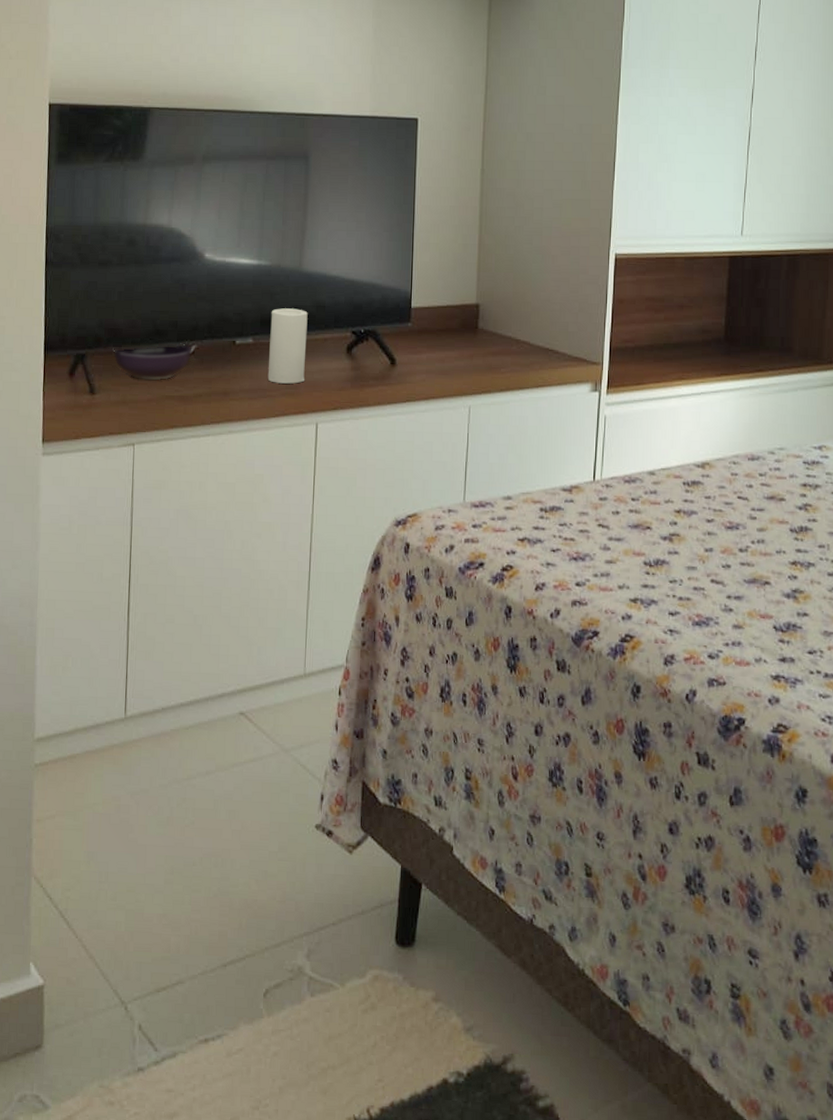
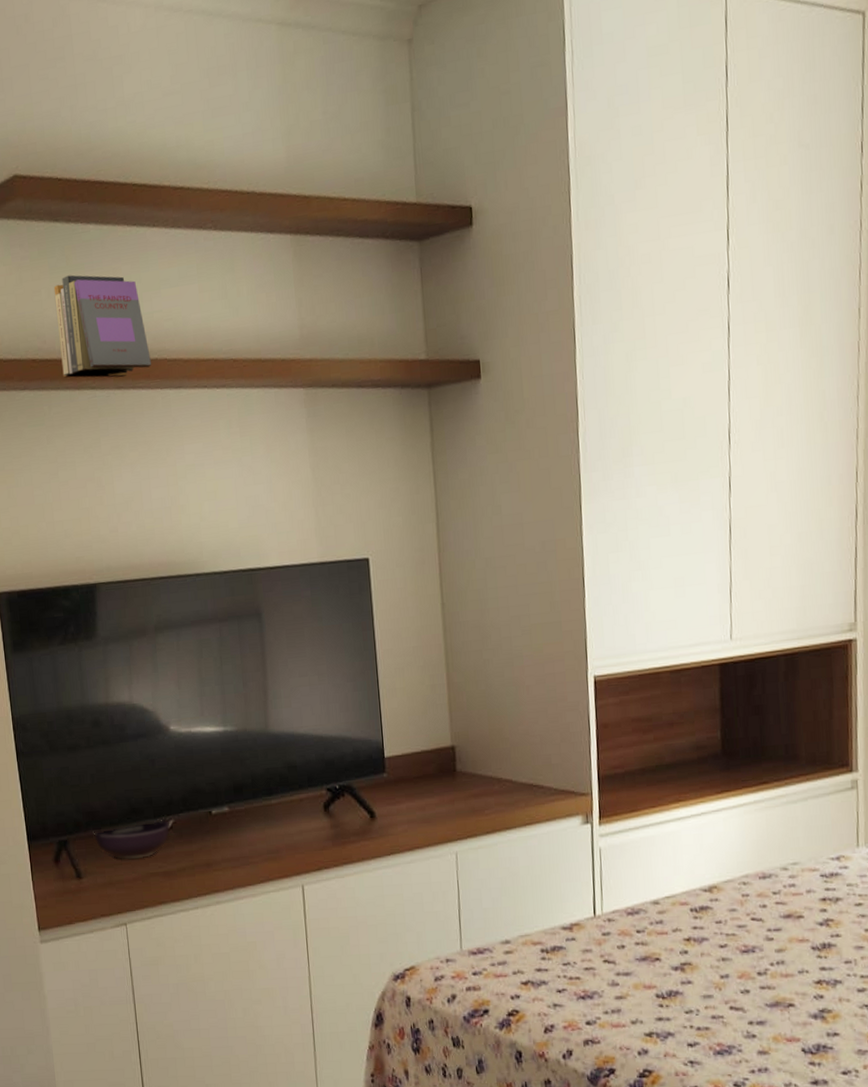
candle: present [267,308,308,384] -> none [243,771,286,850]

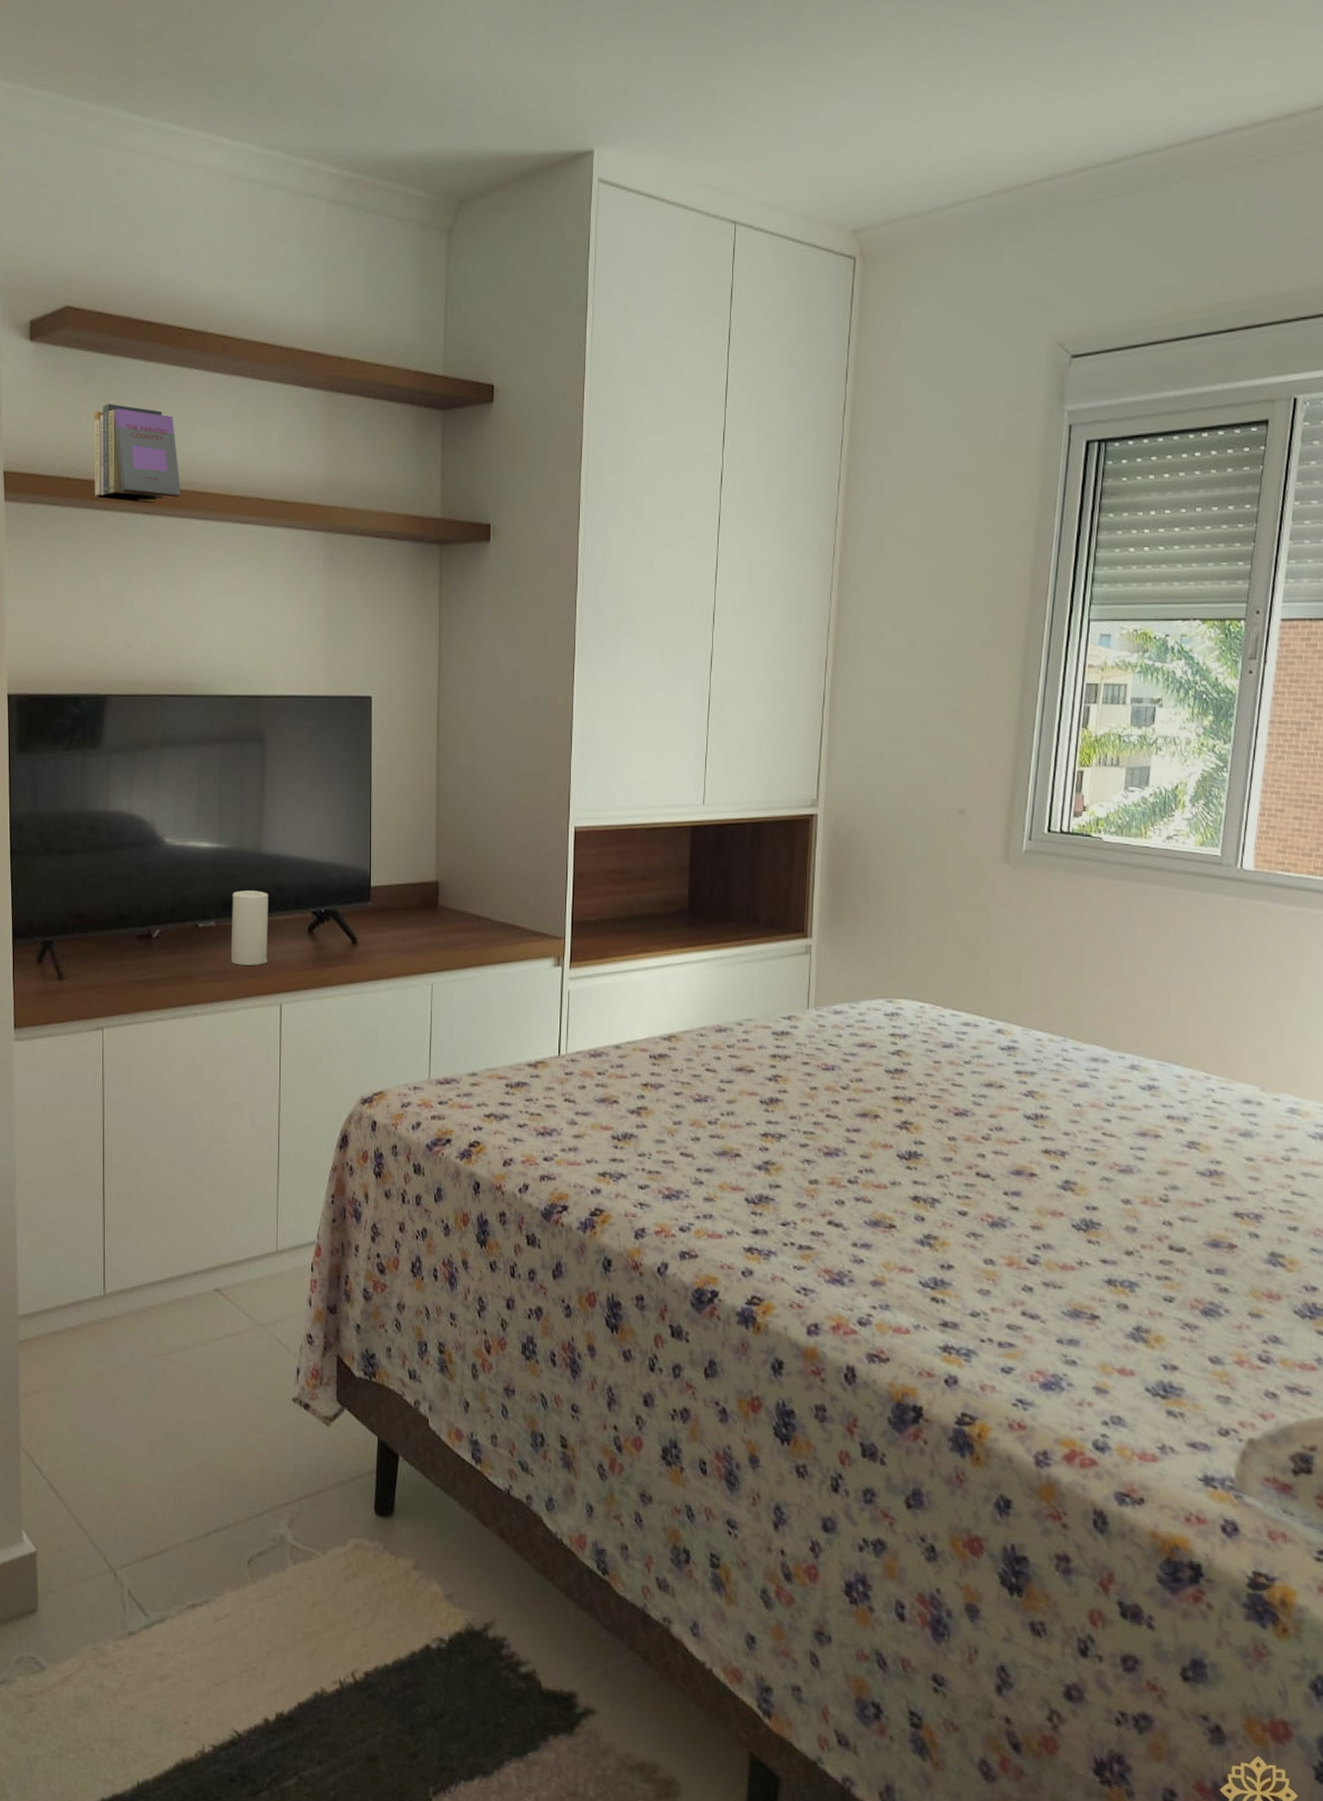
bowl: present [94,820,170,860] -> none [80,929,155,966]
candle: none [243,771,286,850] -> present [231,891,268,965]

